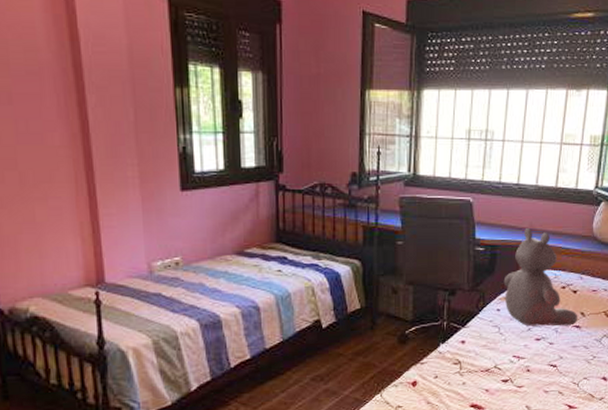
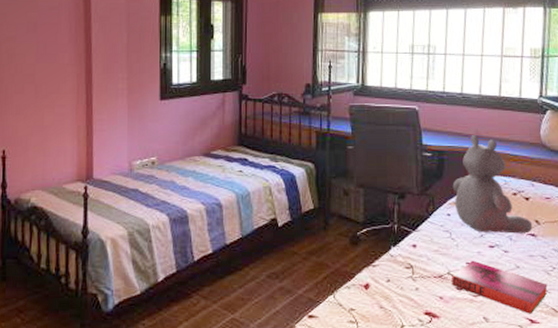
hardback book: none [497,353,587,401] -> present [451,260,548,314]

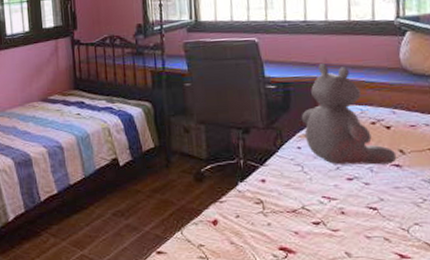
hardback book: present [451,260,548,314] -> none [306,193,418,249]

